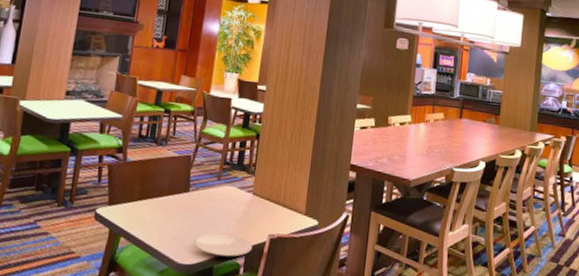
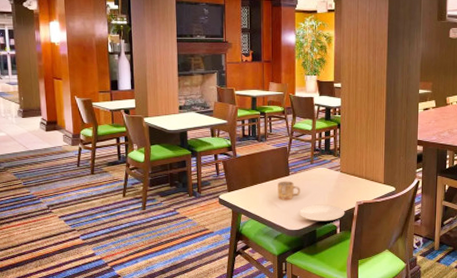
mug: none [170,198,201,225] -> present [278,181,301,201]

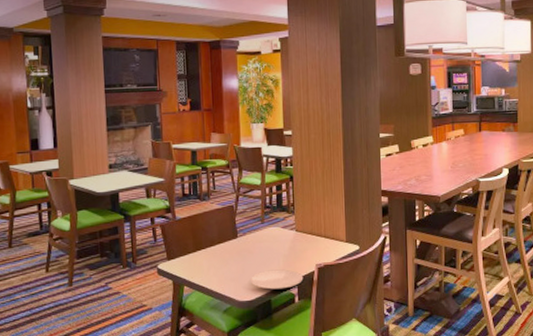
mug: present [278,181,301,201] -> none [224,244,251,268]

